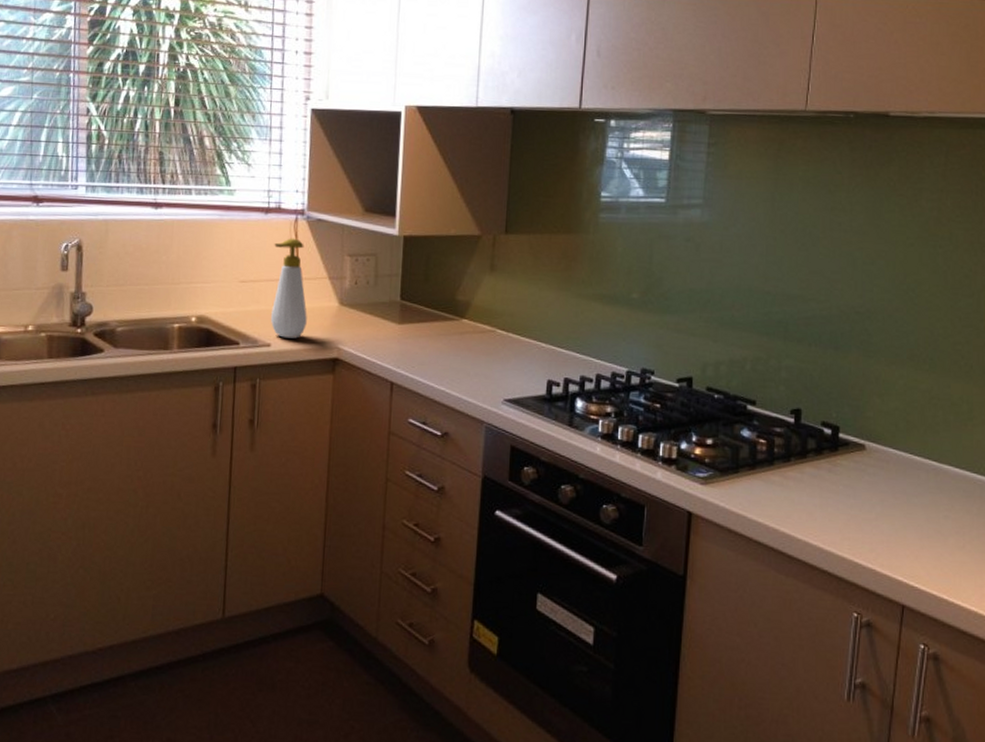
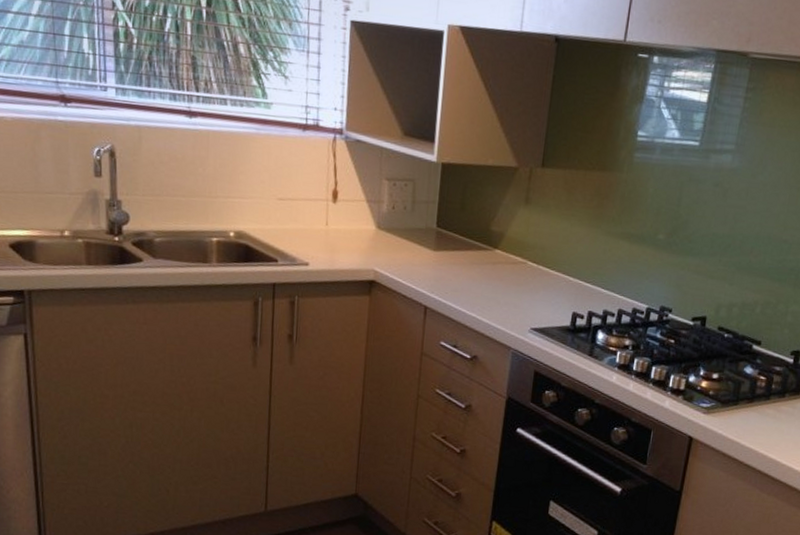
soap bottle: present [270,238,307,339] -> none [308,157,345,259]

